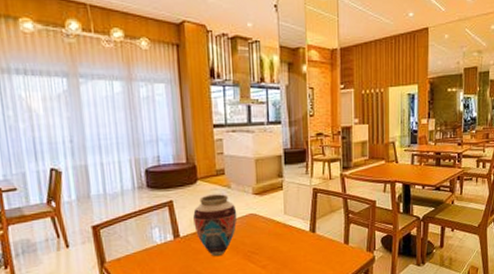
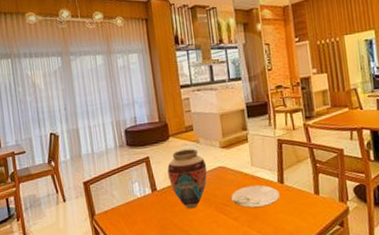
plate: none [261,233,310,257] -> present [231,185,280,208]

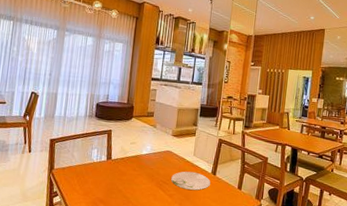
vase: present [167,148,208,209] -> none [123,130,158,181]

